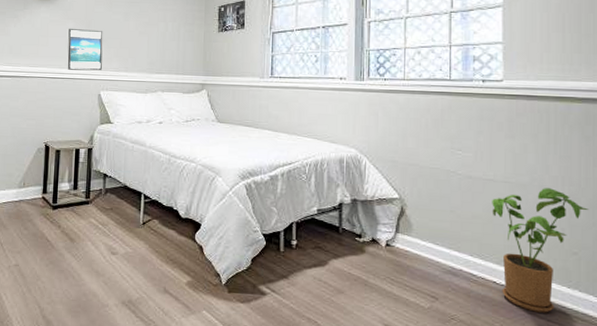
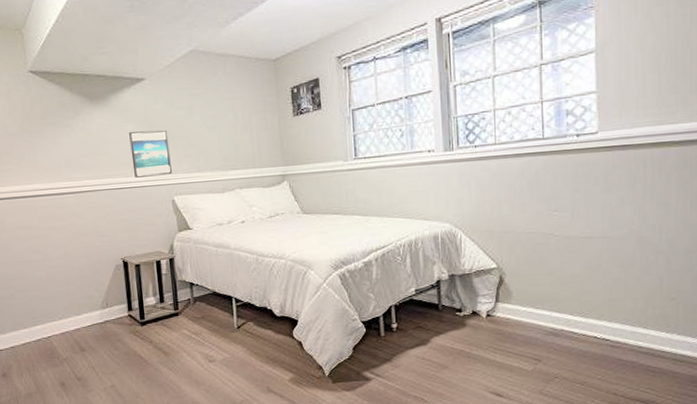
house plant: present [492,188,588,313] -> none [590,238,686,360]

